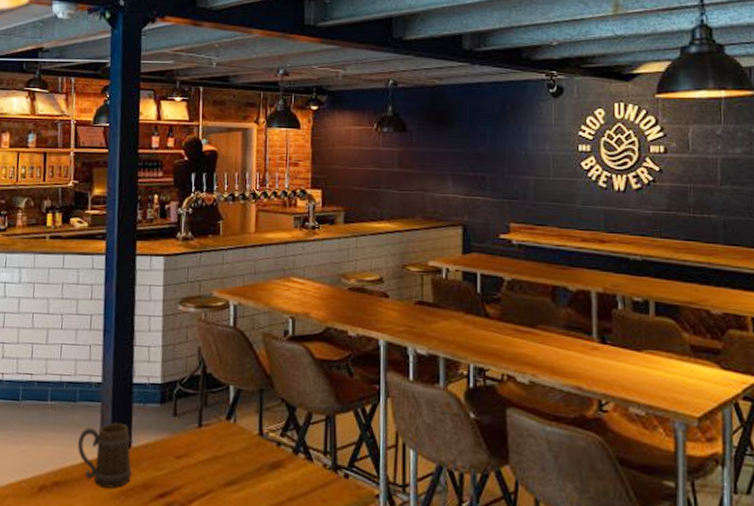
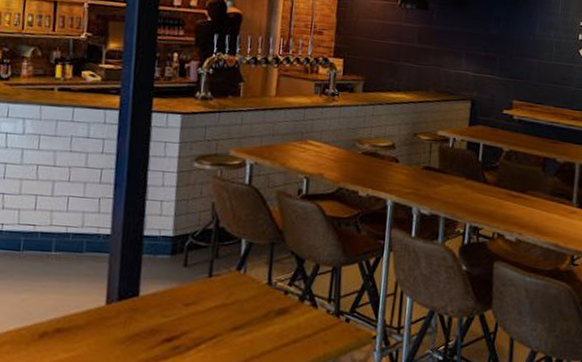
beer mug: present [78,422,132,489] -> none [83,272,139,335]

